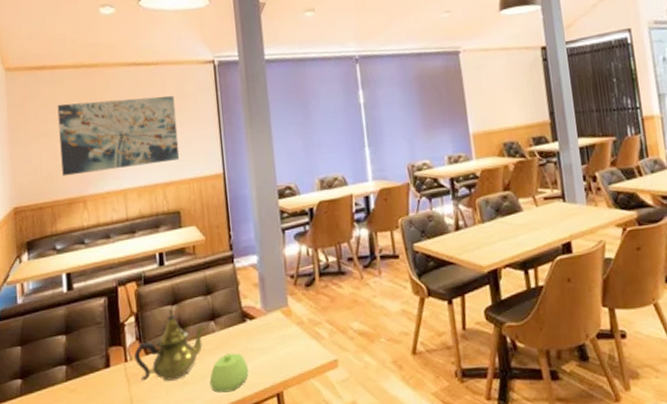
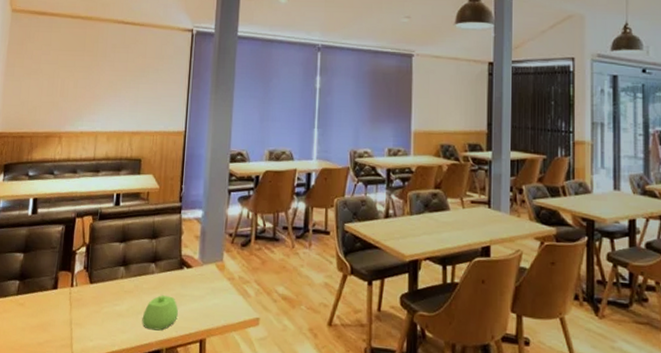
wall art: present [57,96,180,176] -> none [45,47,153,114]
teapot: present [134,308,206,381] -> none [80,245,147,311]

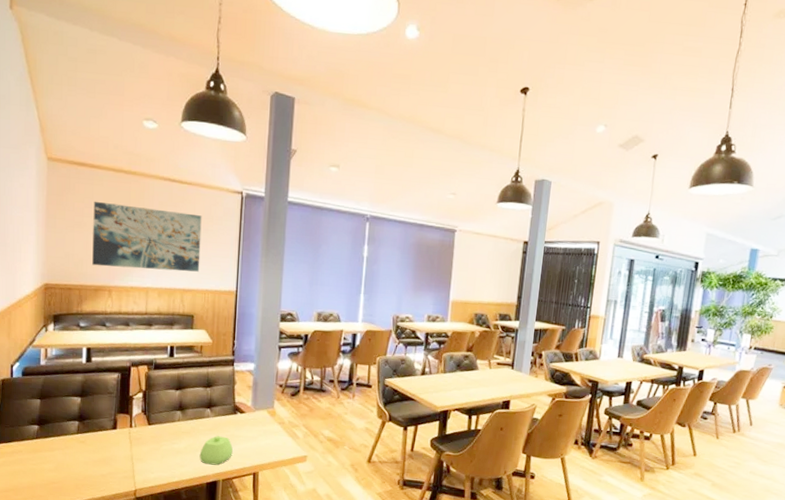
wall art: none [45,47,153,114] -> present [92,201,202,272]

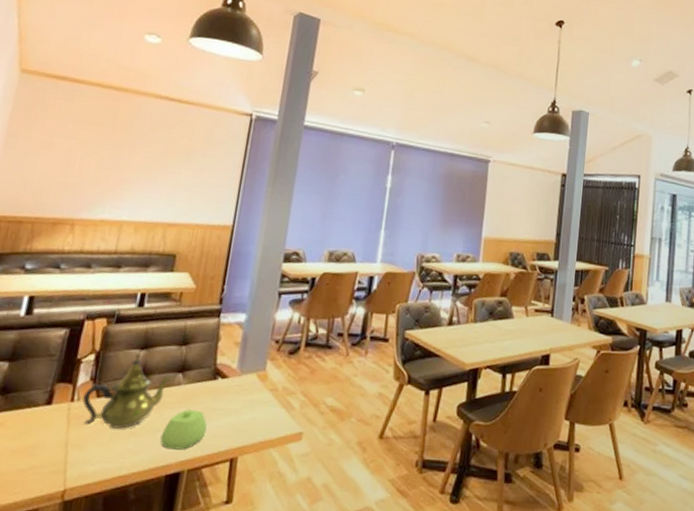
wall art: present [92,201,202,272] -> none [55,119,201,203]
teapot: none [139,392,202,449] -> present [83,352,172,429]

